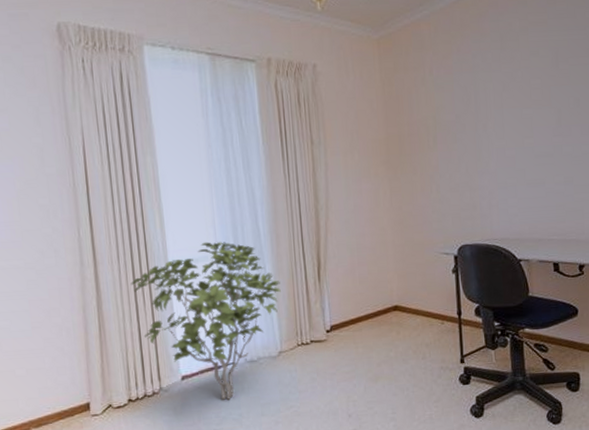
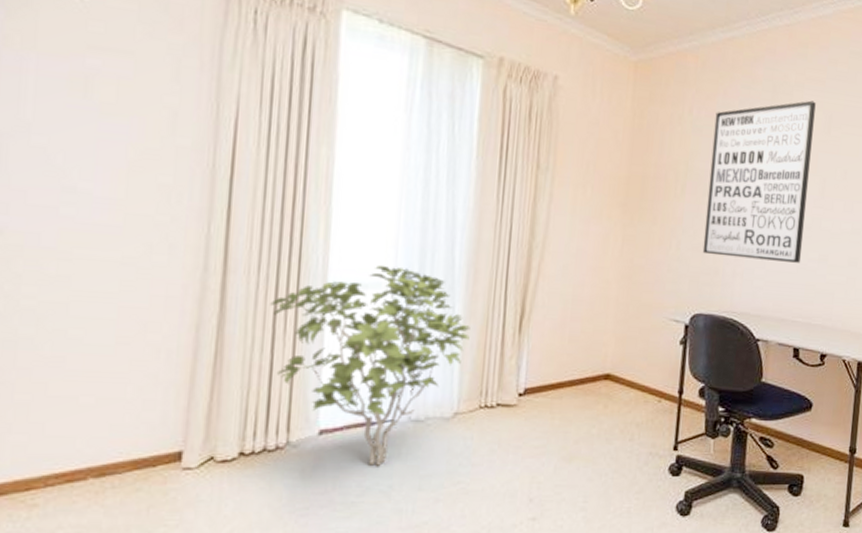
wall art: none [453,41,549,193] -> present [702,100,816,263]

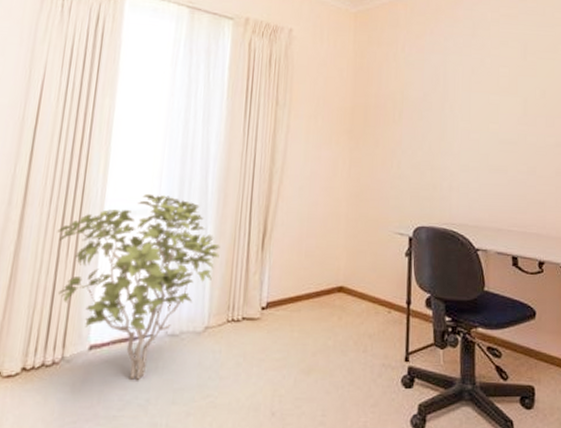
wall art: present [702,100,816,263] -> none [421,33,512,176]

